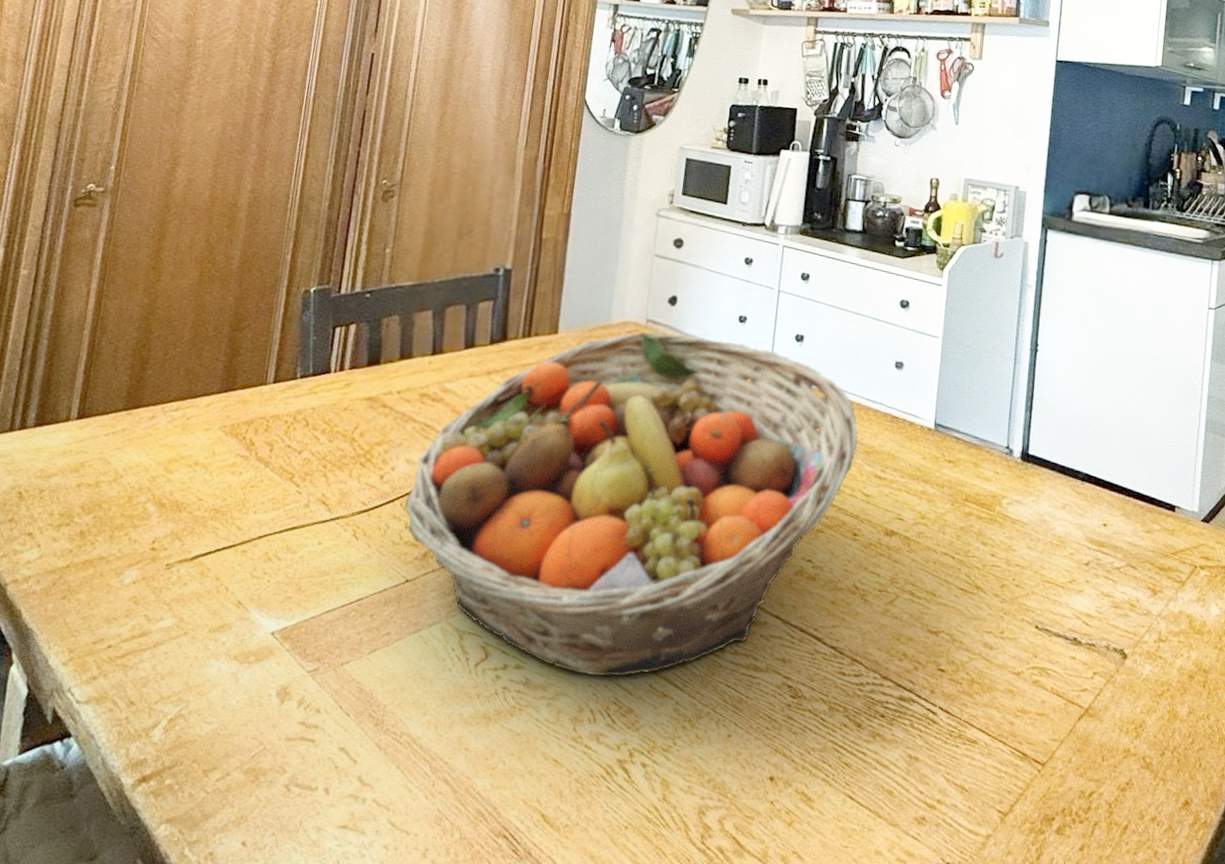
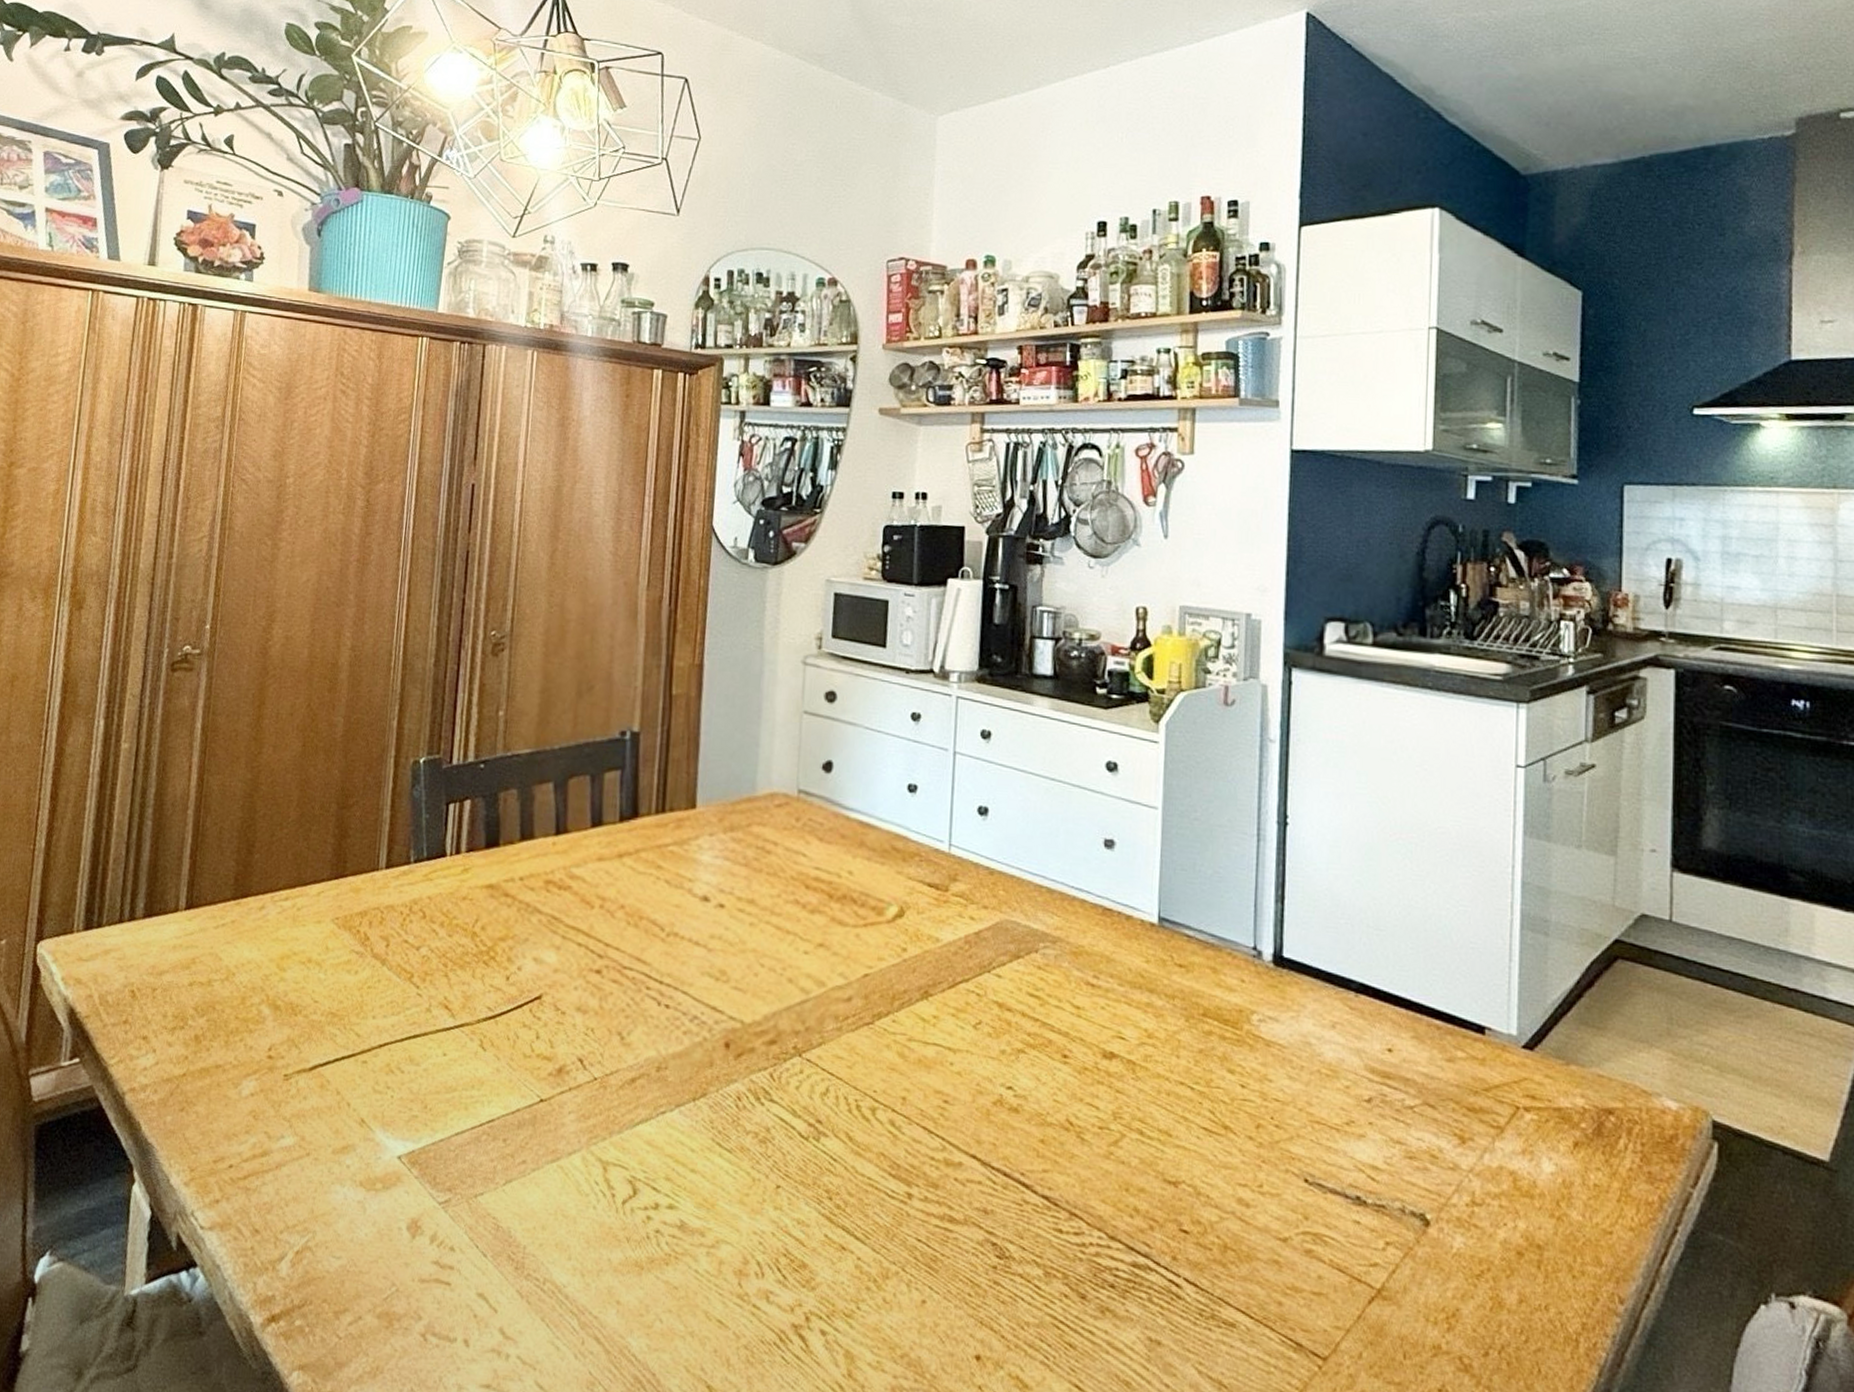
fruit basket: present [404,331,858,677] -> none [533,804,1062,1224]

